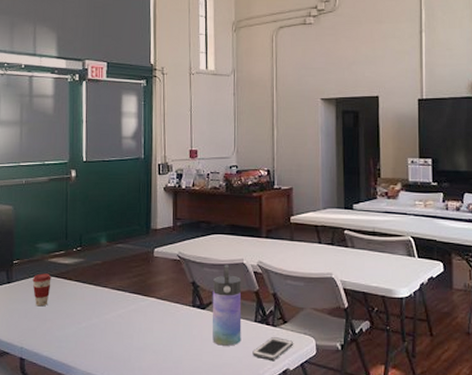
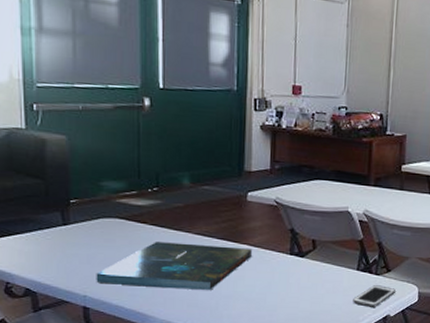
board game: none [31,297,159,342] -> present [96,242,252,290]
coffee cup: present [32,273,51,307] -> none [96,215,121,252]
water bottle: present [212,265,242,346] -> none [311,212,345,294]

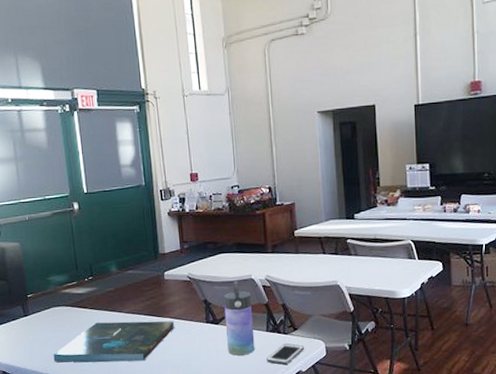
water bottle: none [311,212,345,294] -> present [224,281,255,356]

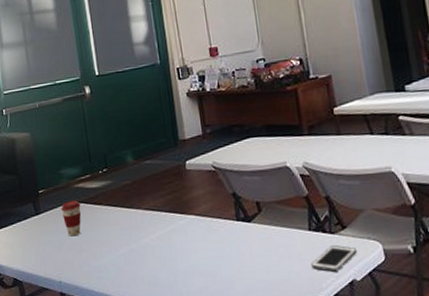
coffee cup: none [48,304,68,335] -> present [61,200,82,237]
board game: present [53,321,174,363] -> none [66,218,200,269]
water bottle: present [224,281,255,356] -> none [256,170,297,261]

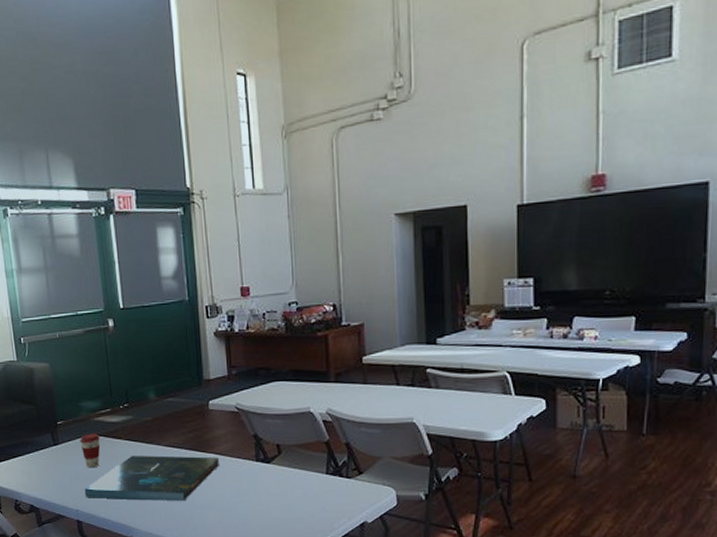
board game: none [66,218,200,269] -> present [84,455,219,501]
cell phone: present [311,245,357,272] -> none [325,489,370,513]

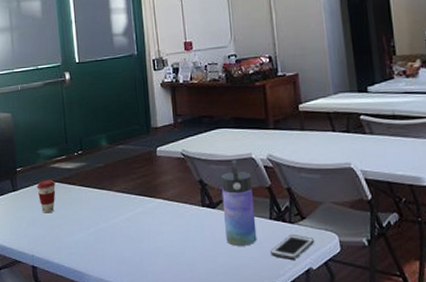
board game: present [84,455,219,501] -> none [40,201,167,246]
water bottle: none [277,414,312,500] -> present [221,160,257,246]
cell phone: none [325,489,370,513] -> present [270,235,314,260]

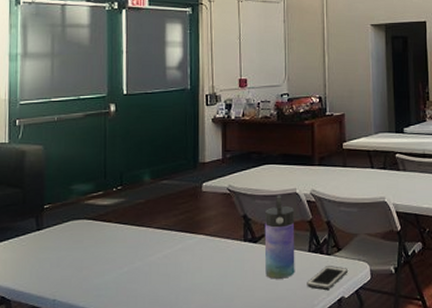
coffee cup: present [37,179,56,213] -> none [66,217,88,254]

